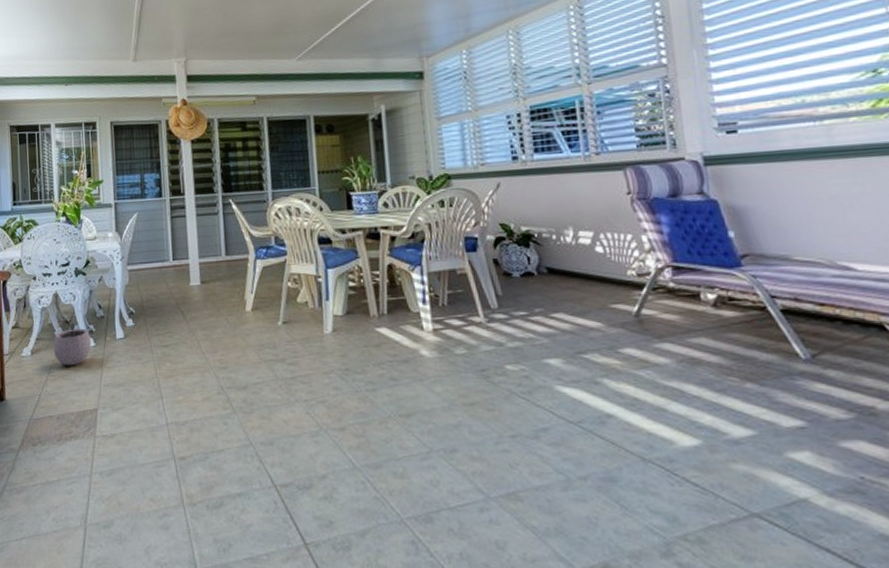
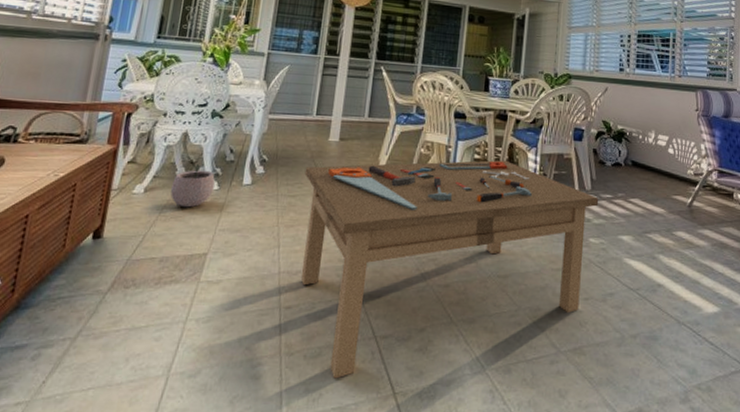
coffee table: none [172,284,511,529] -> present [300,160,599,379]

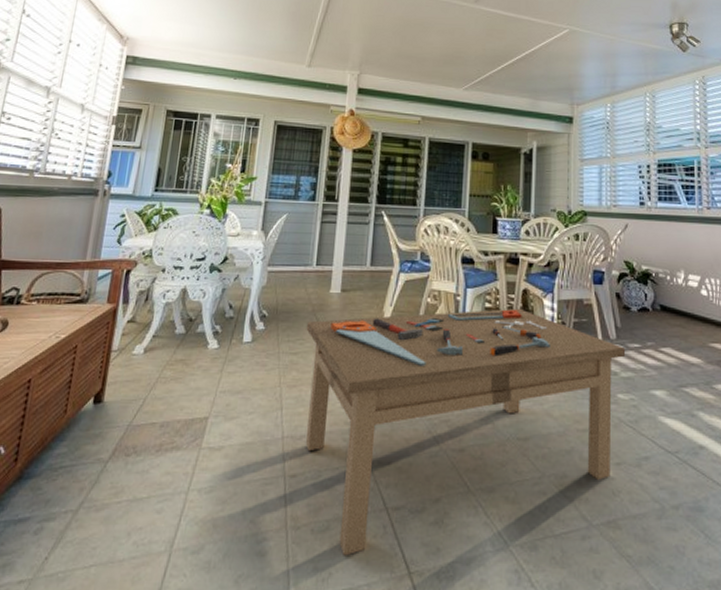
plant pot: present [170,162,215,208] -> none [170,320,215,369]

